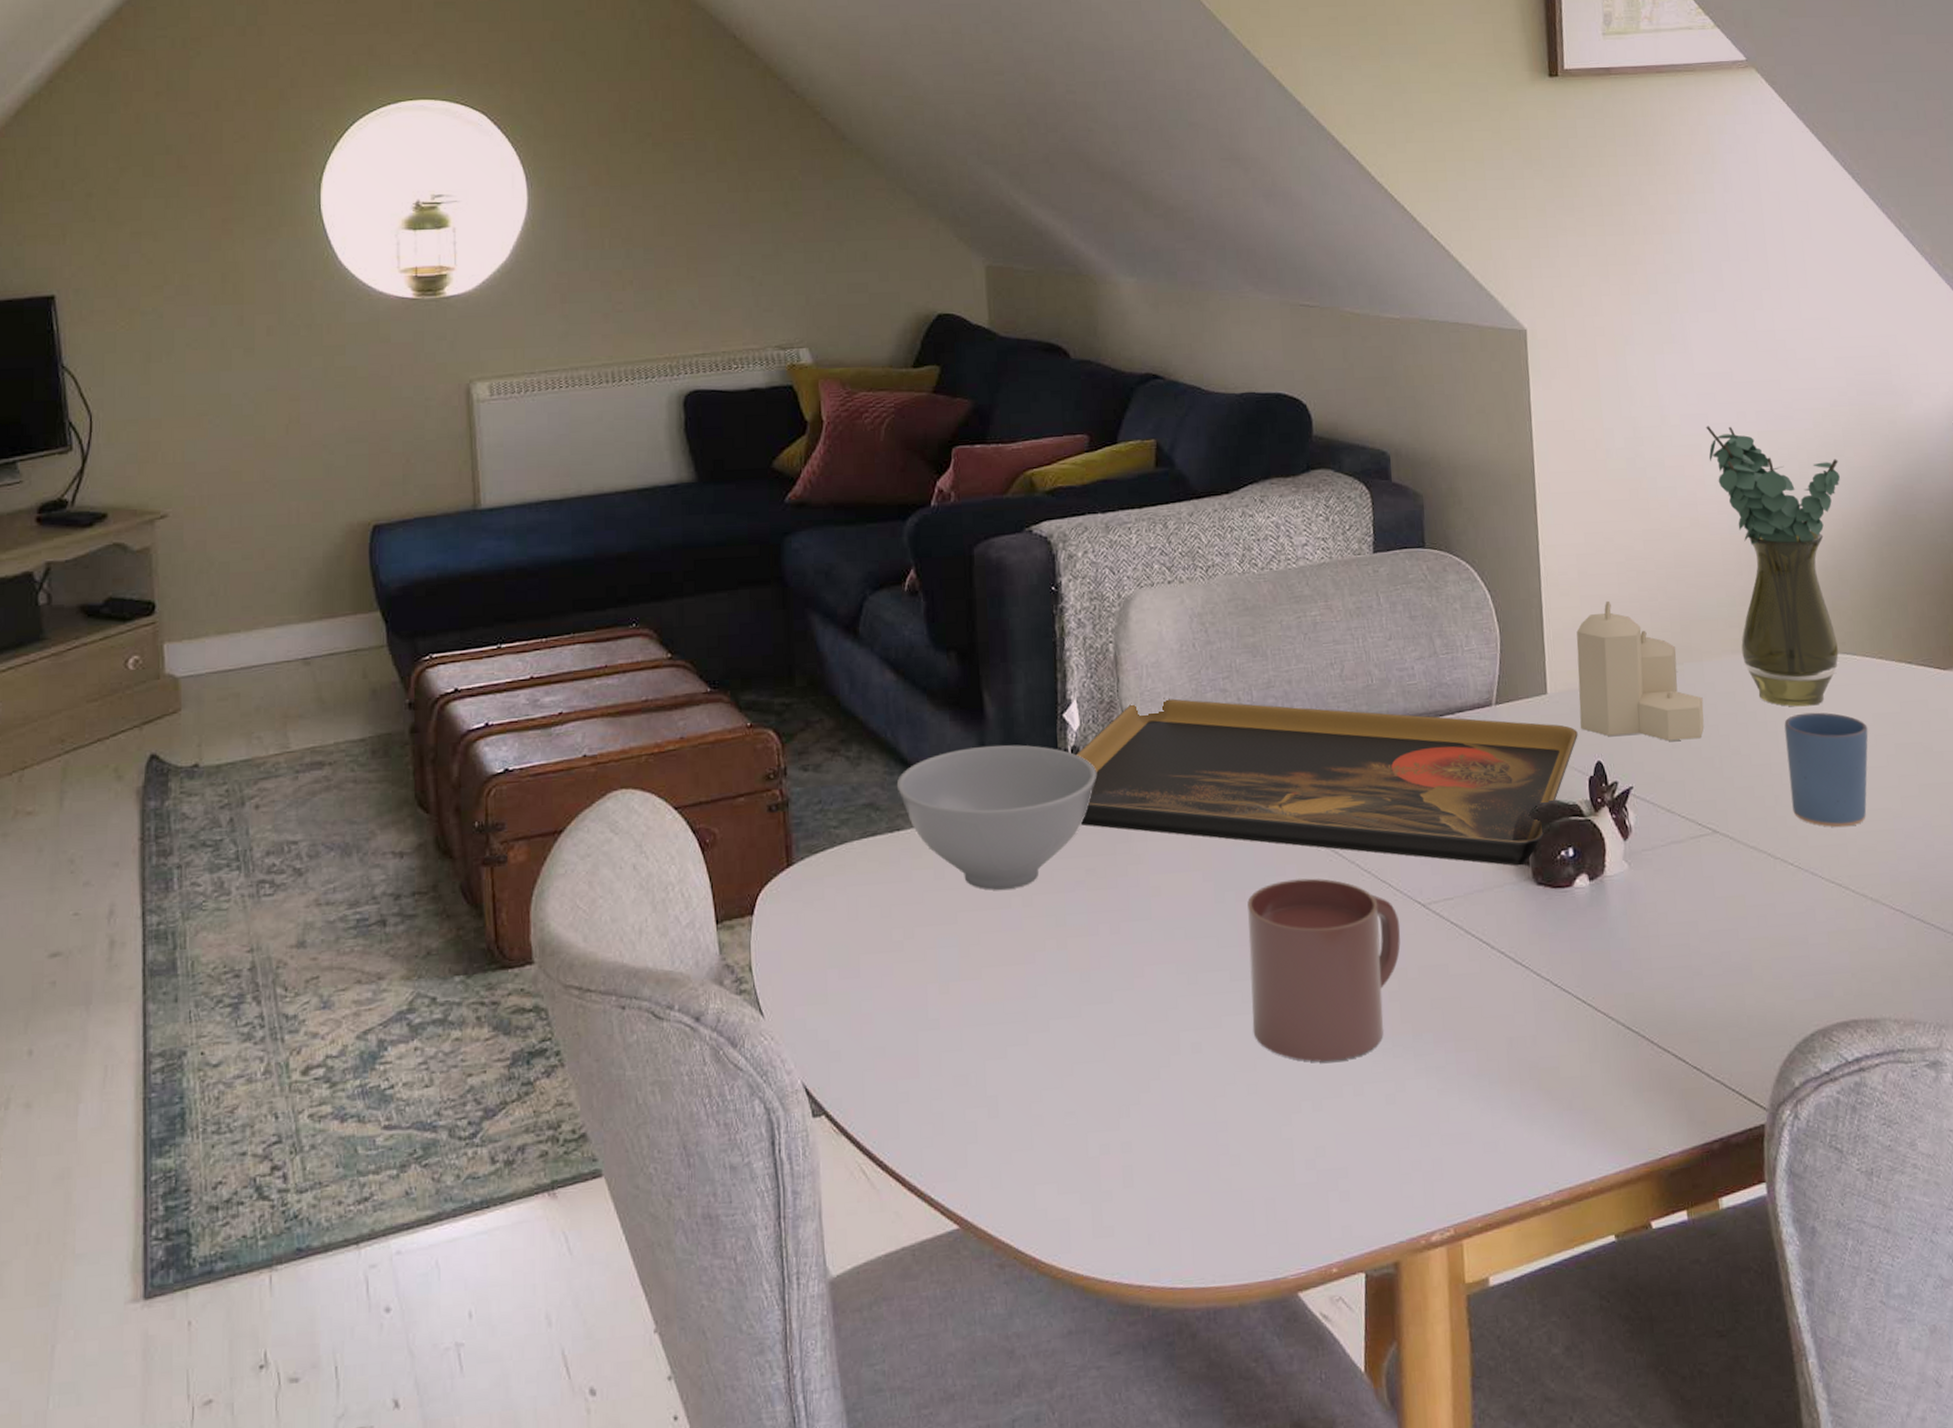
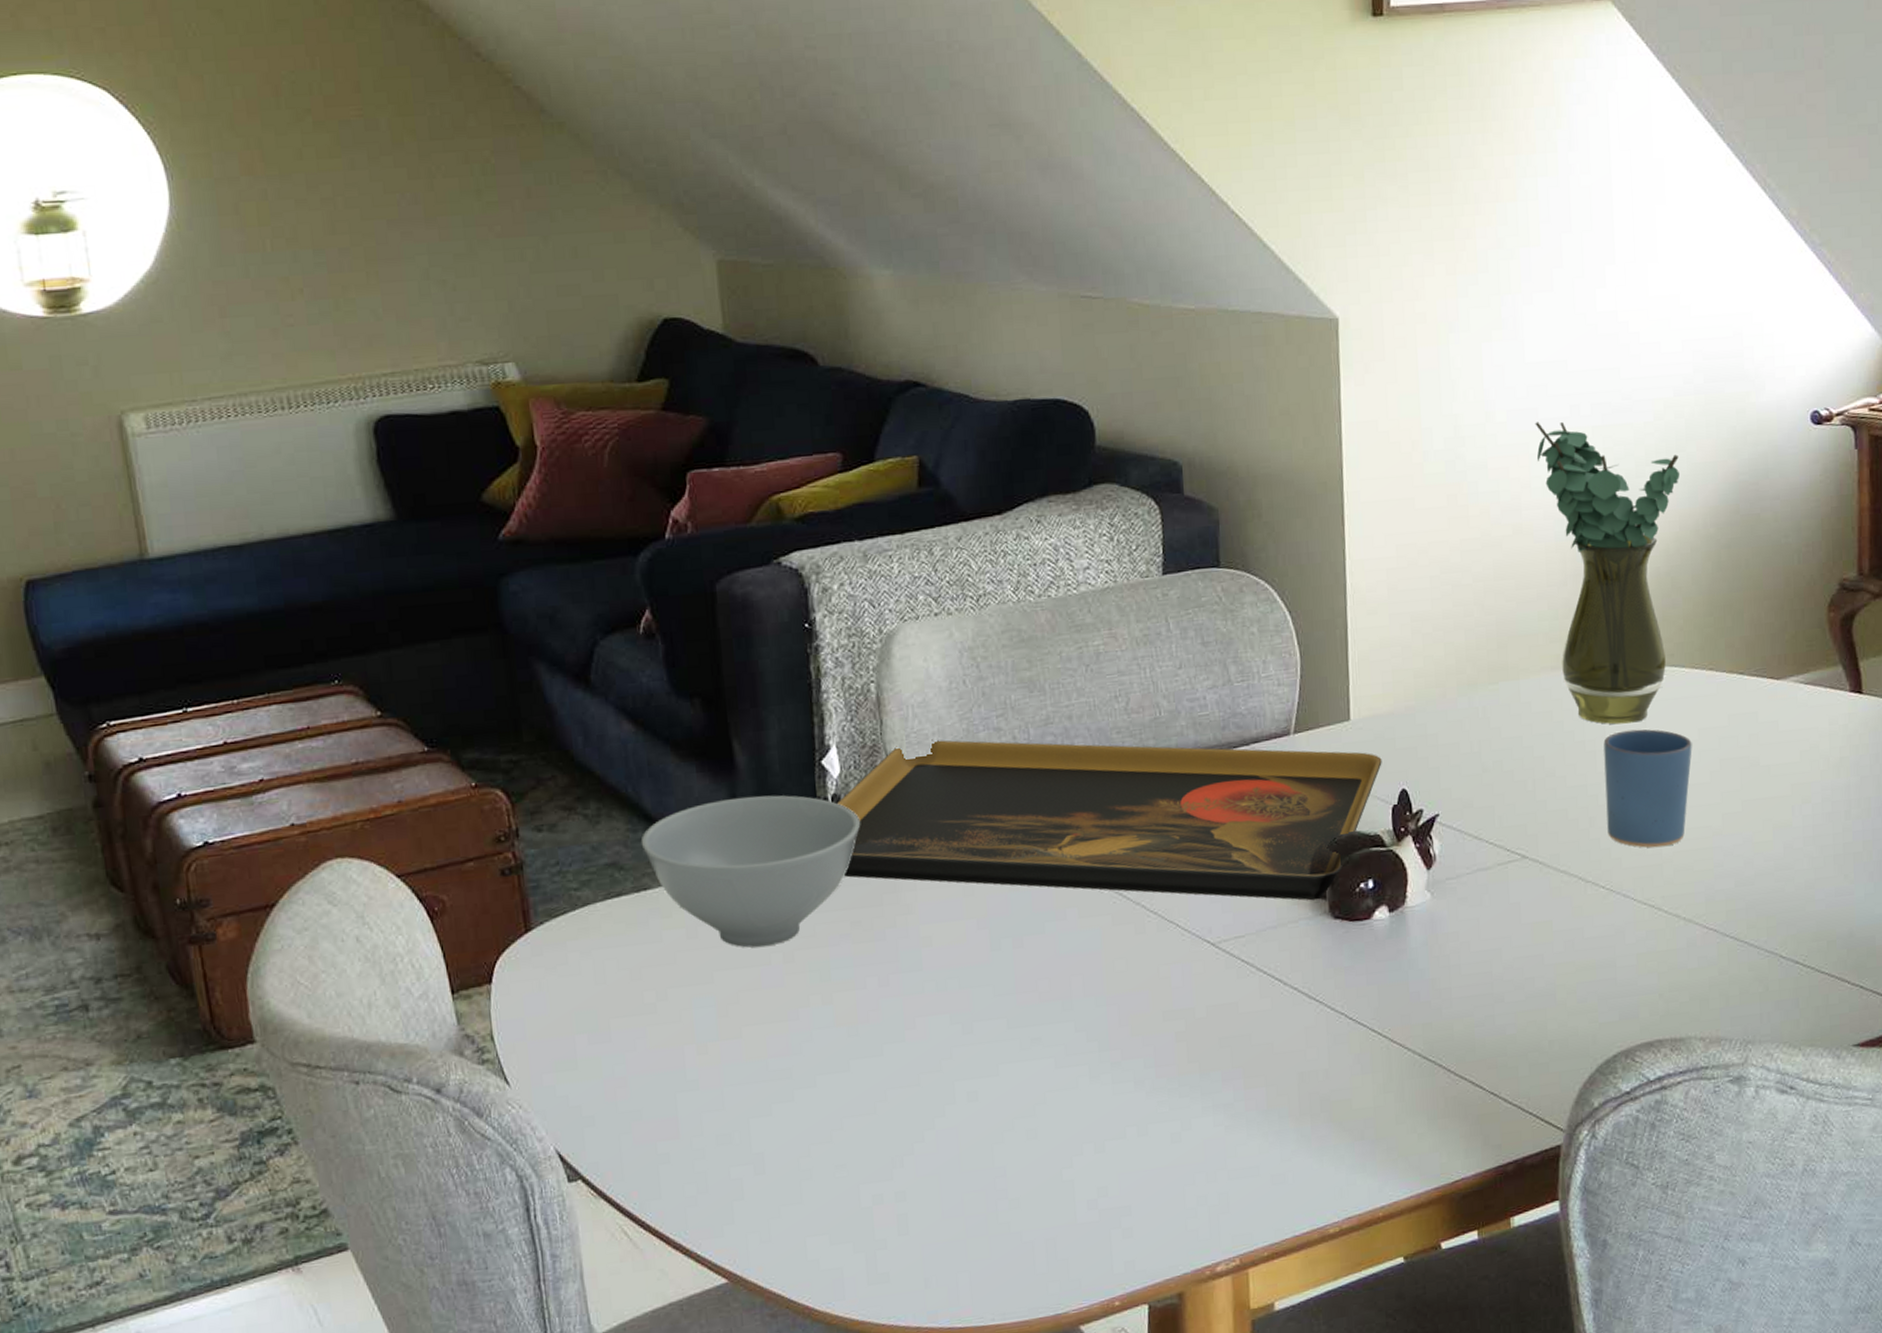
mug: present [1247,878,1401,1062] -> none [1025,921,1188,1105]
candle: present [1576,600,1704,741] -> none [1383,618,1518,765]

